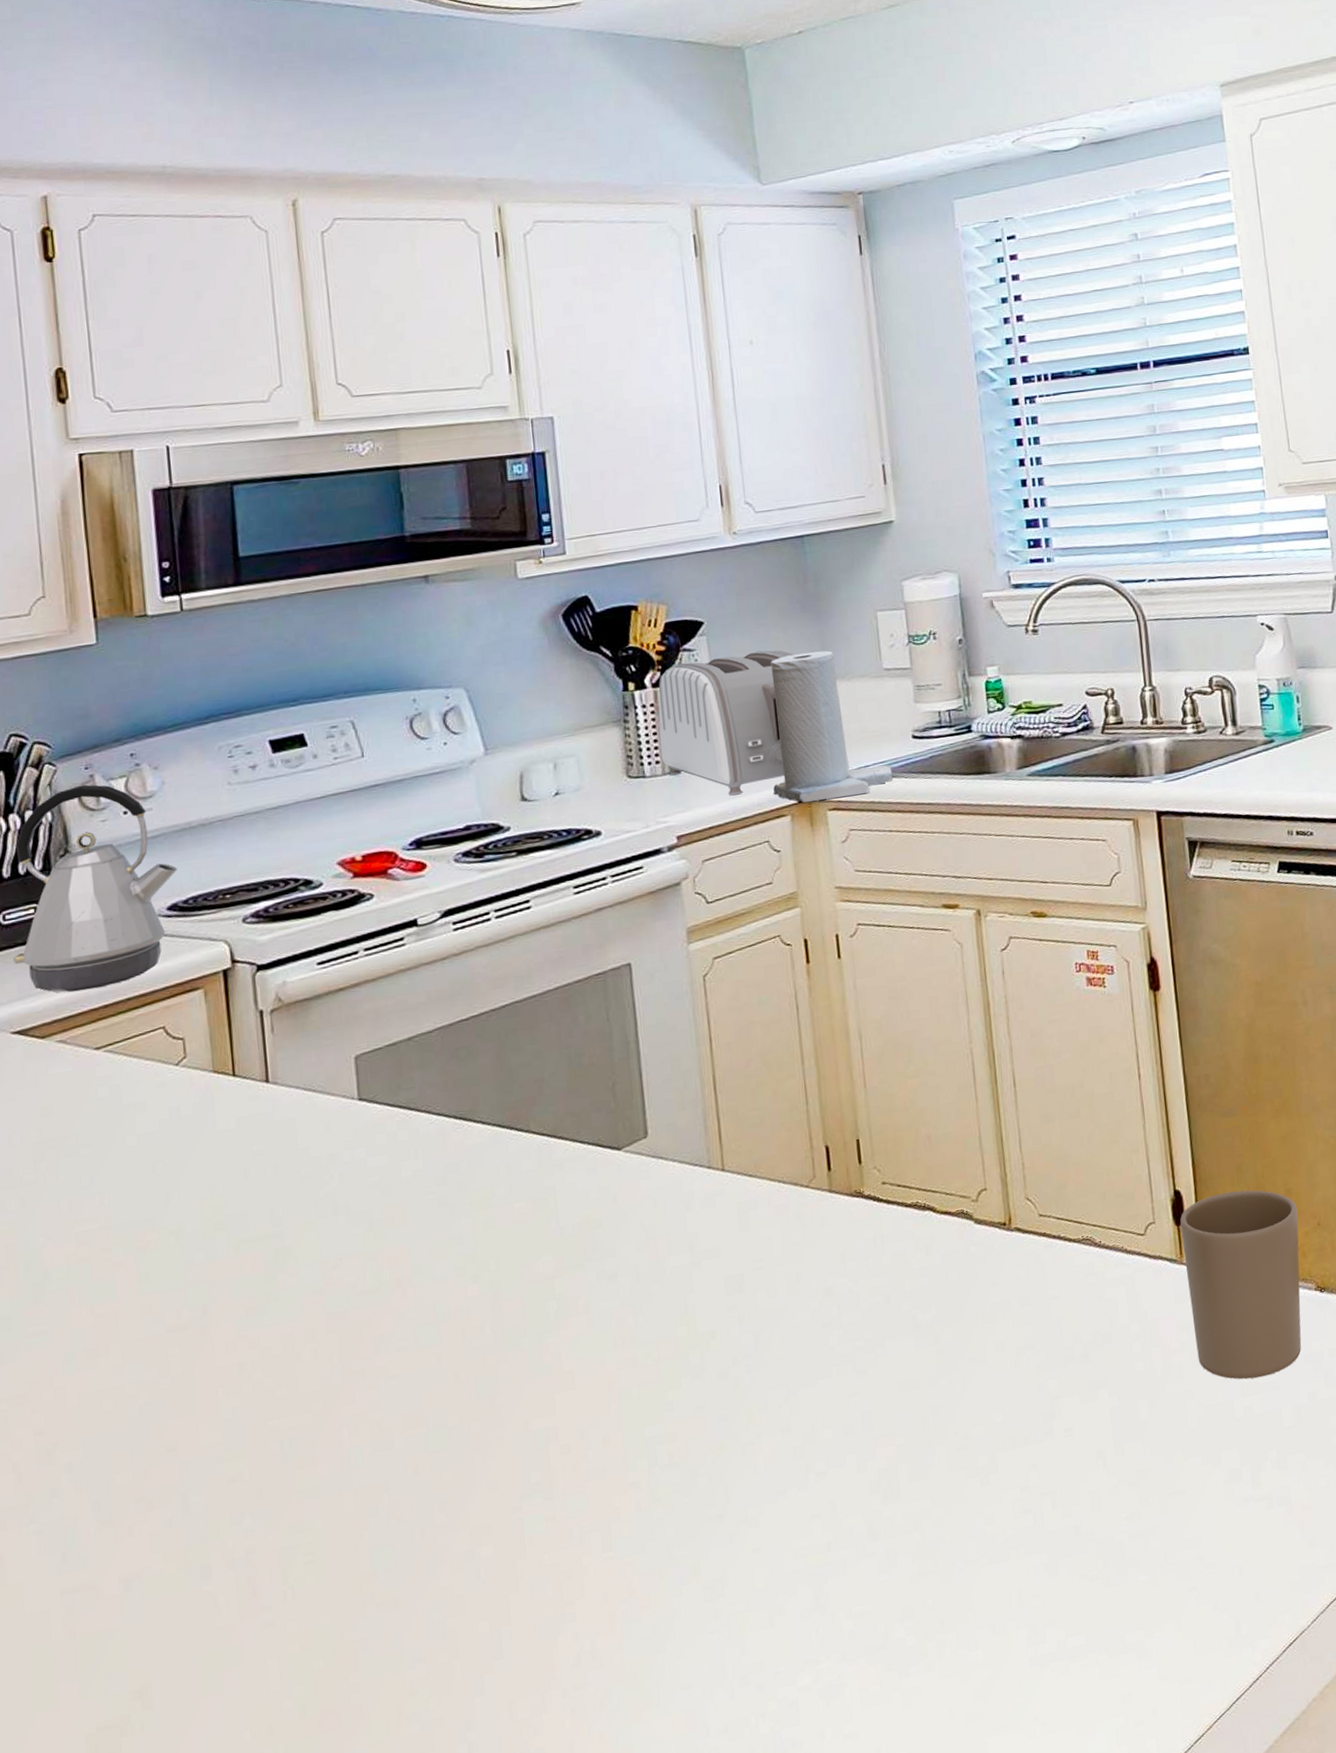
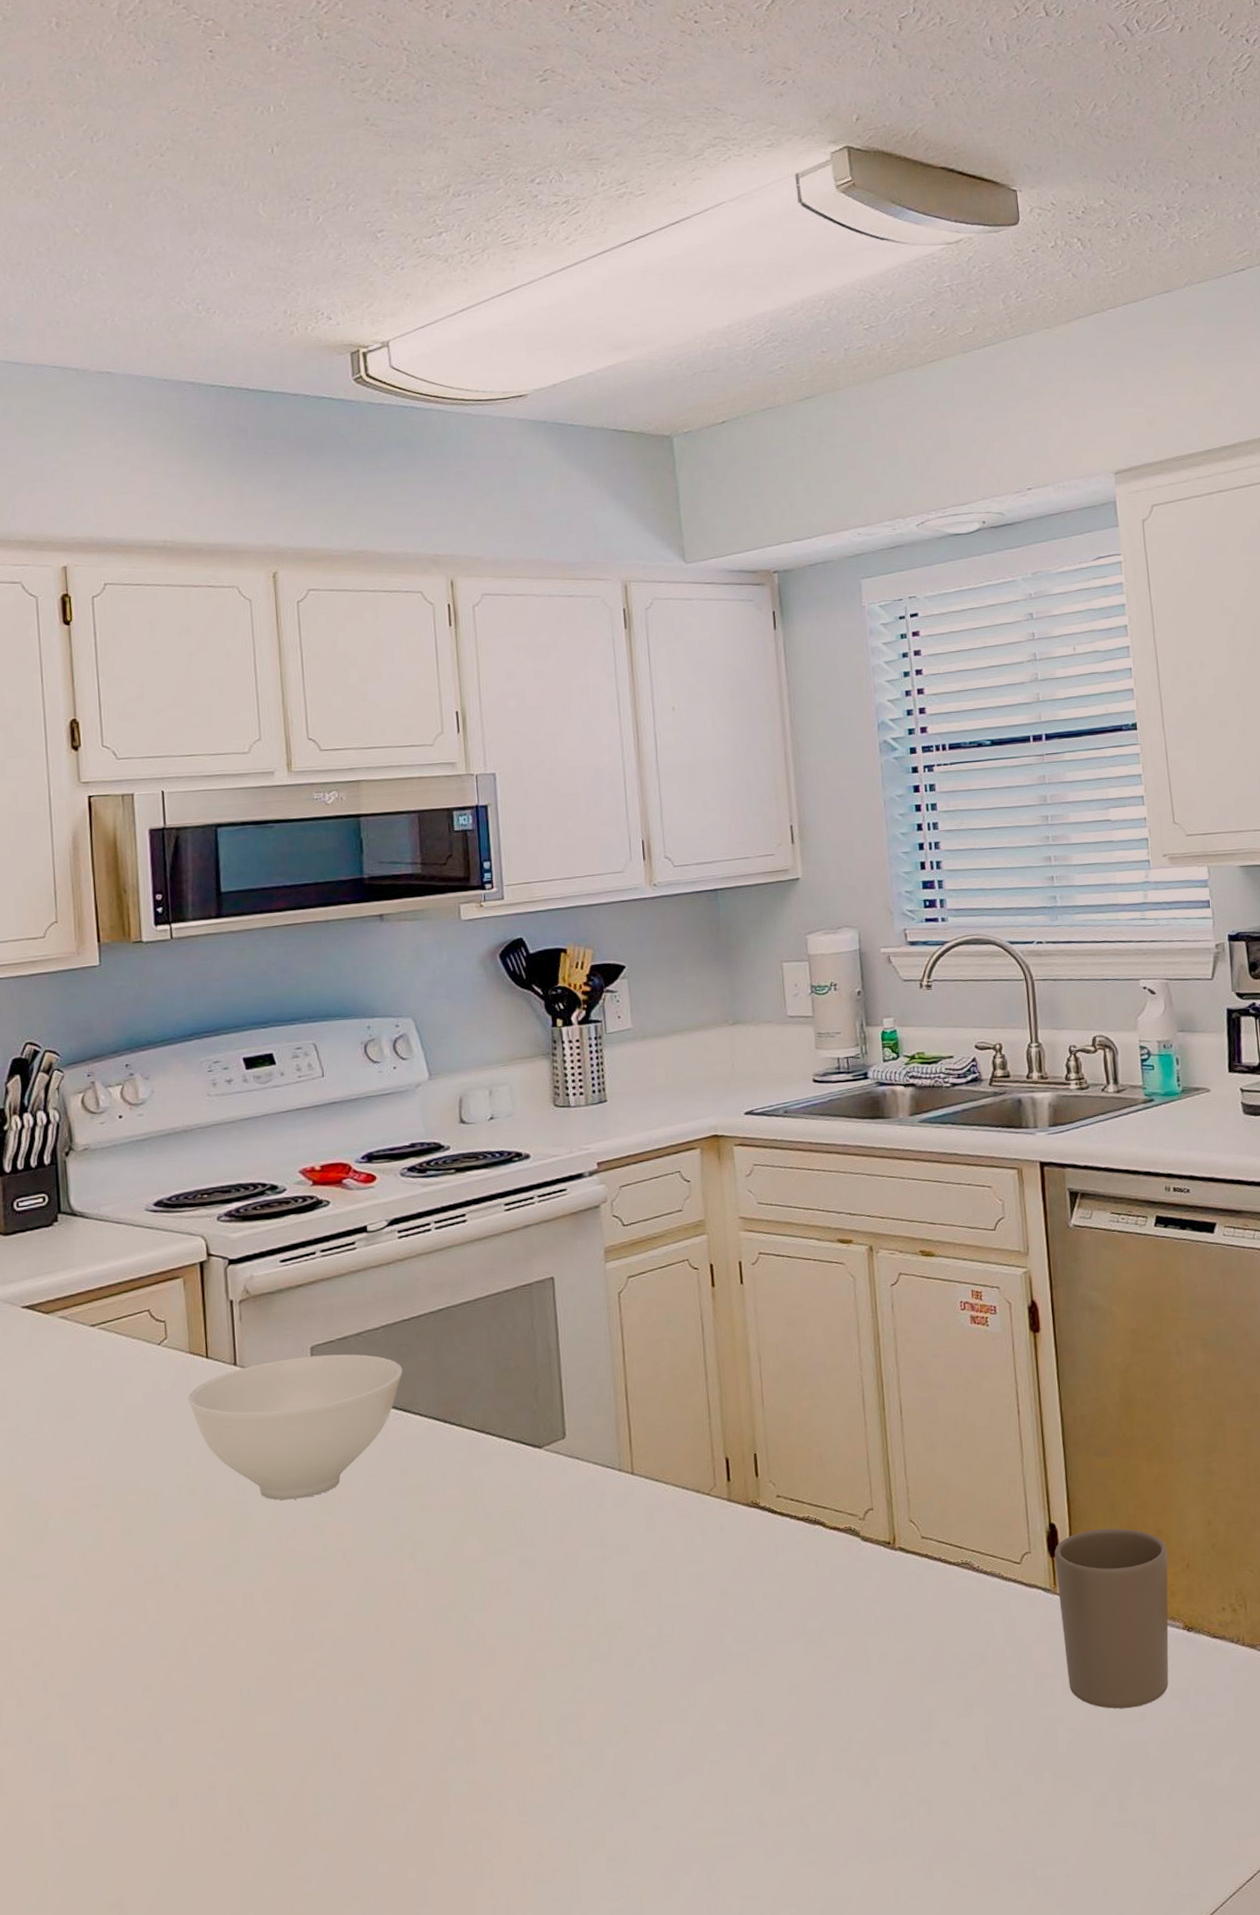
kettle: present [13,784,177,993] -> none [25,1090,163,1274]
bowl: none [212,1060,462,1229] -> present [187,1354,403,1501]
toaster: present [658,650,795,796] -> none [583,994,707,1128]
paper towel: present [770,650,893,803] -> none [684,997,794,1137]

